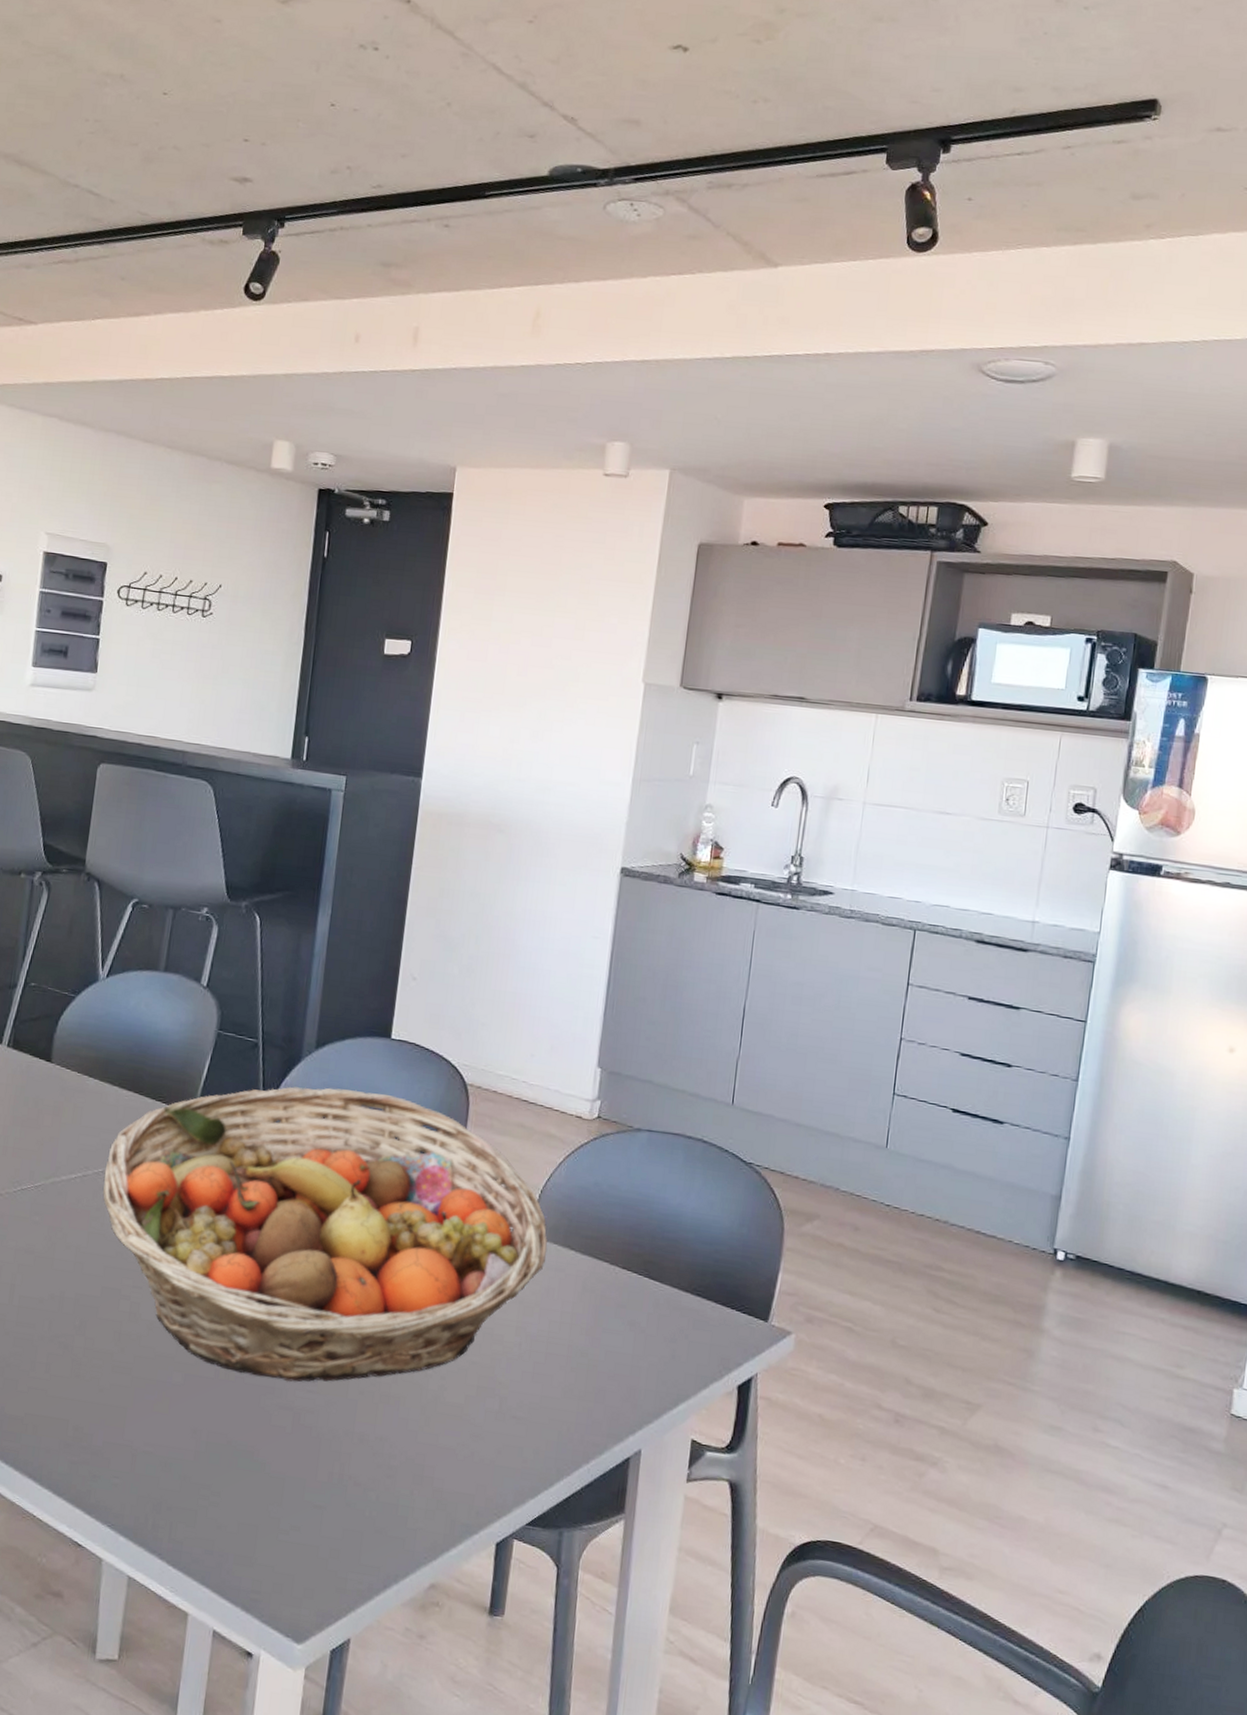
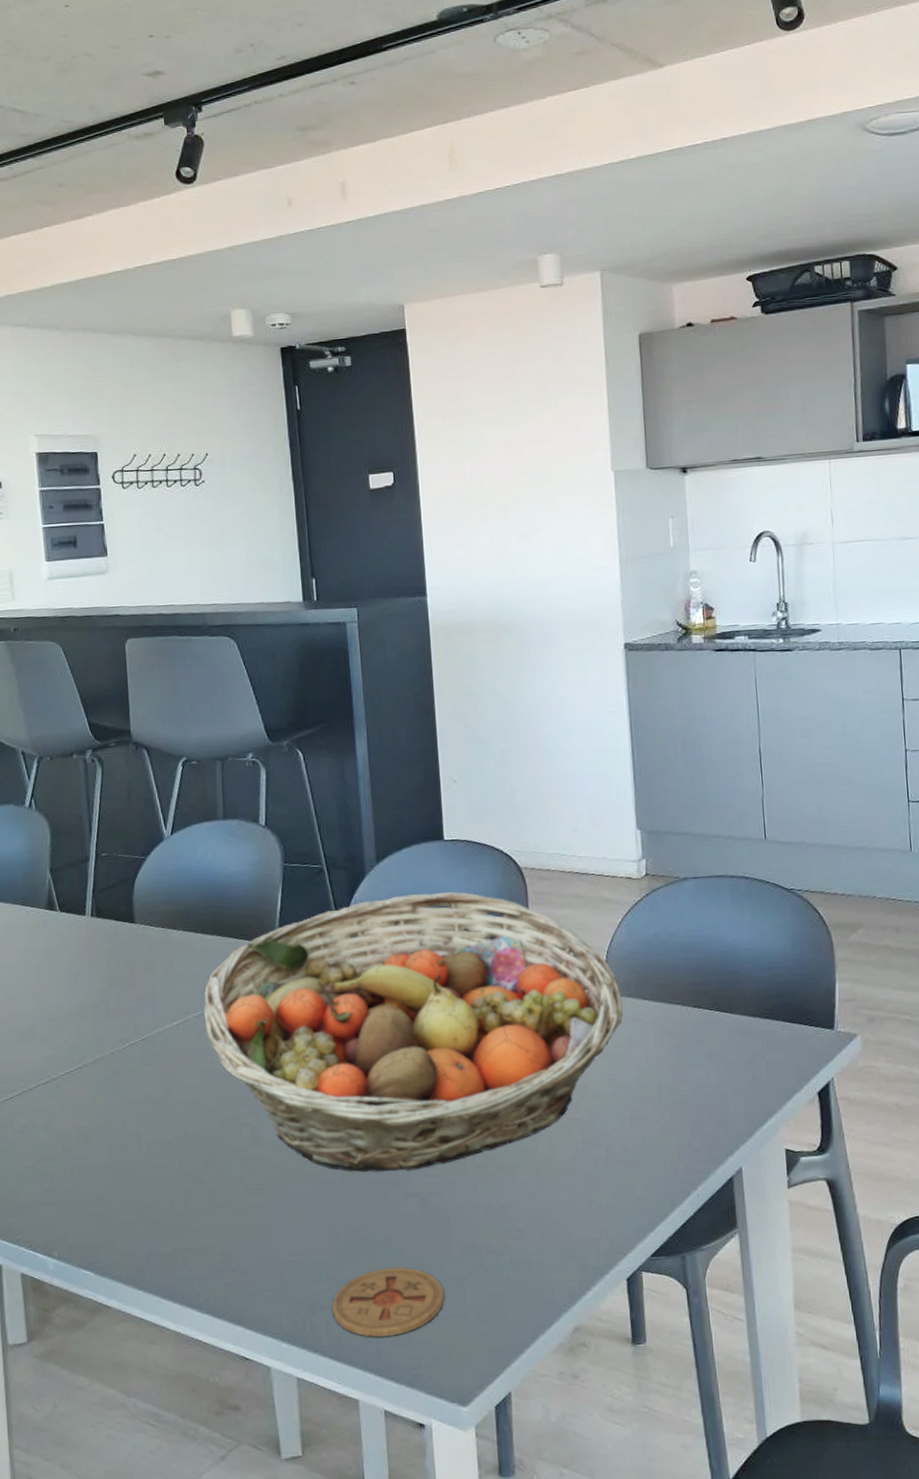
coaster: none [178,1479,300,1554] -> present [332,1266,444,1337]

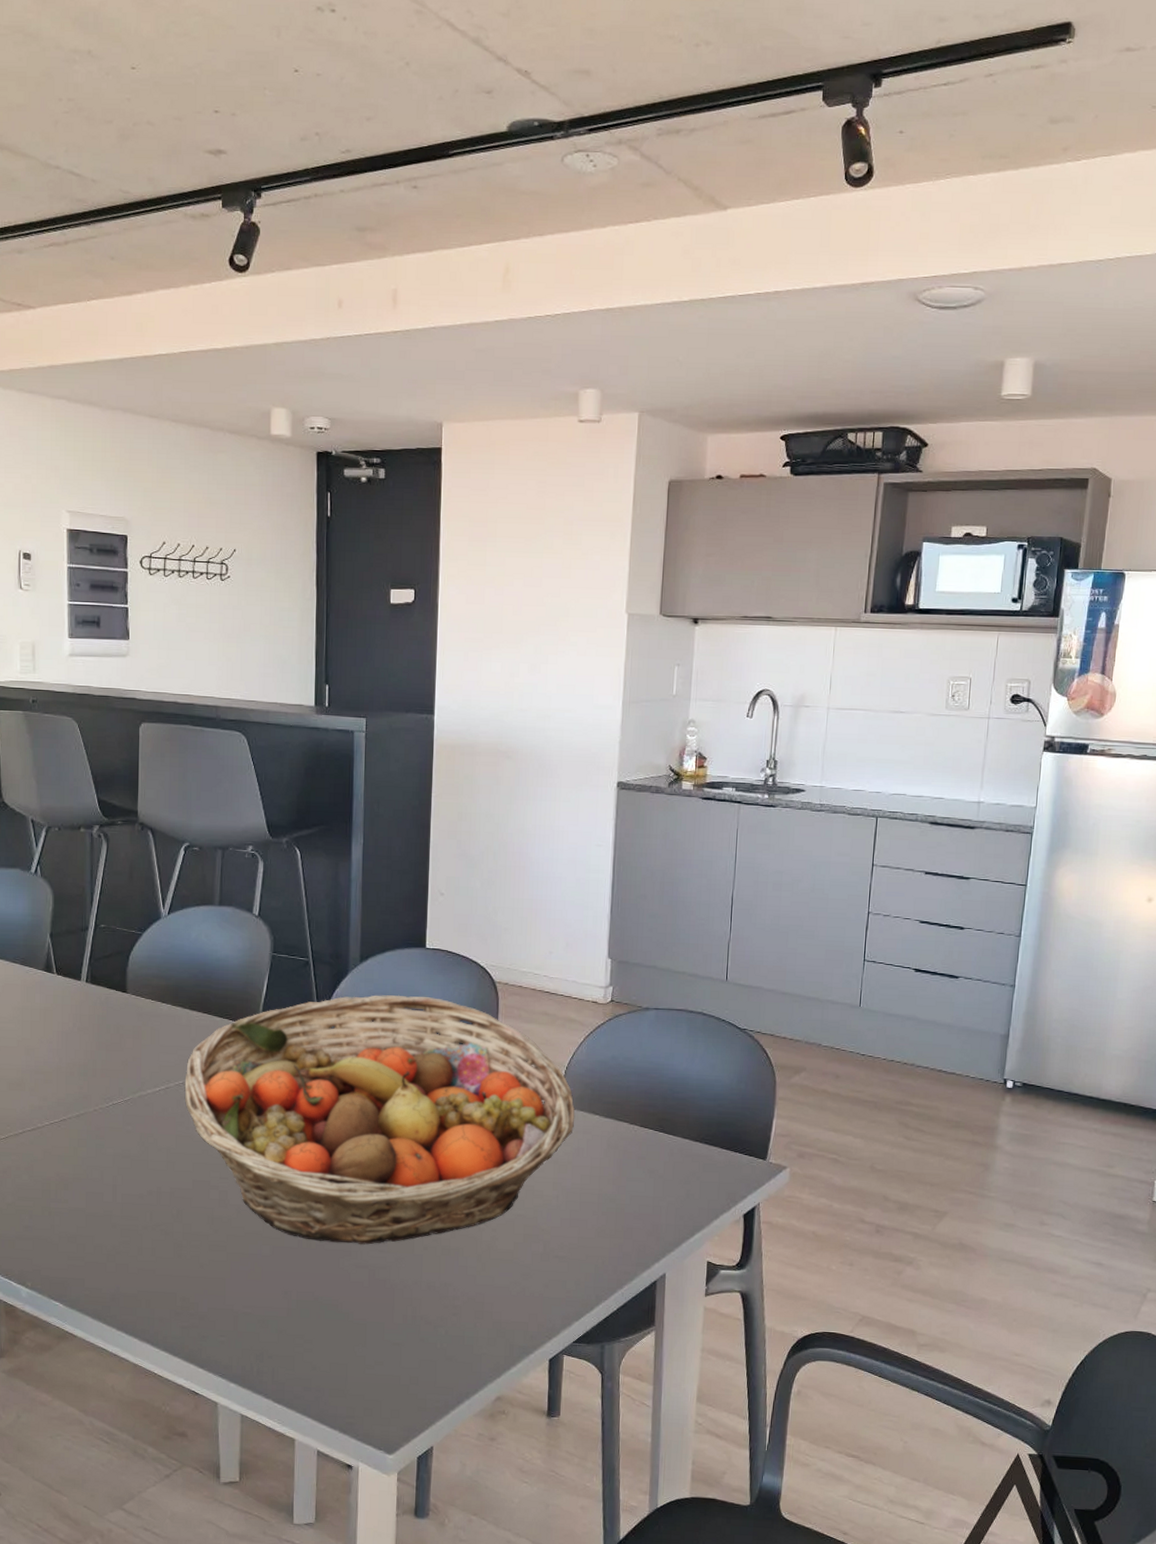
coaster: present [332,1266,444,1337] -> none [279,1327,382,1388]

